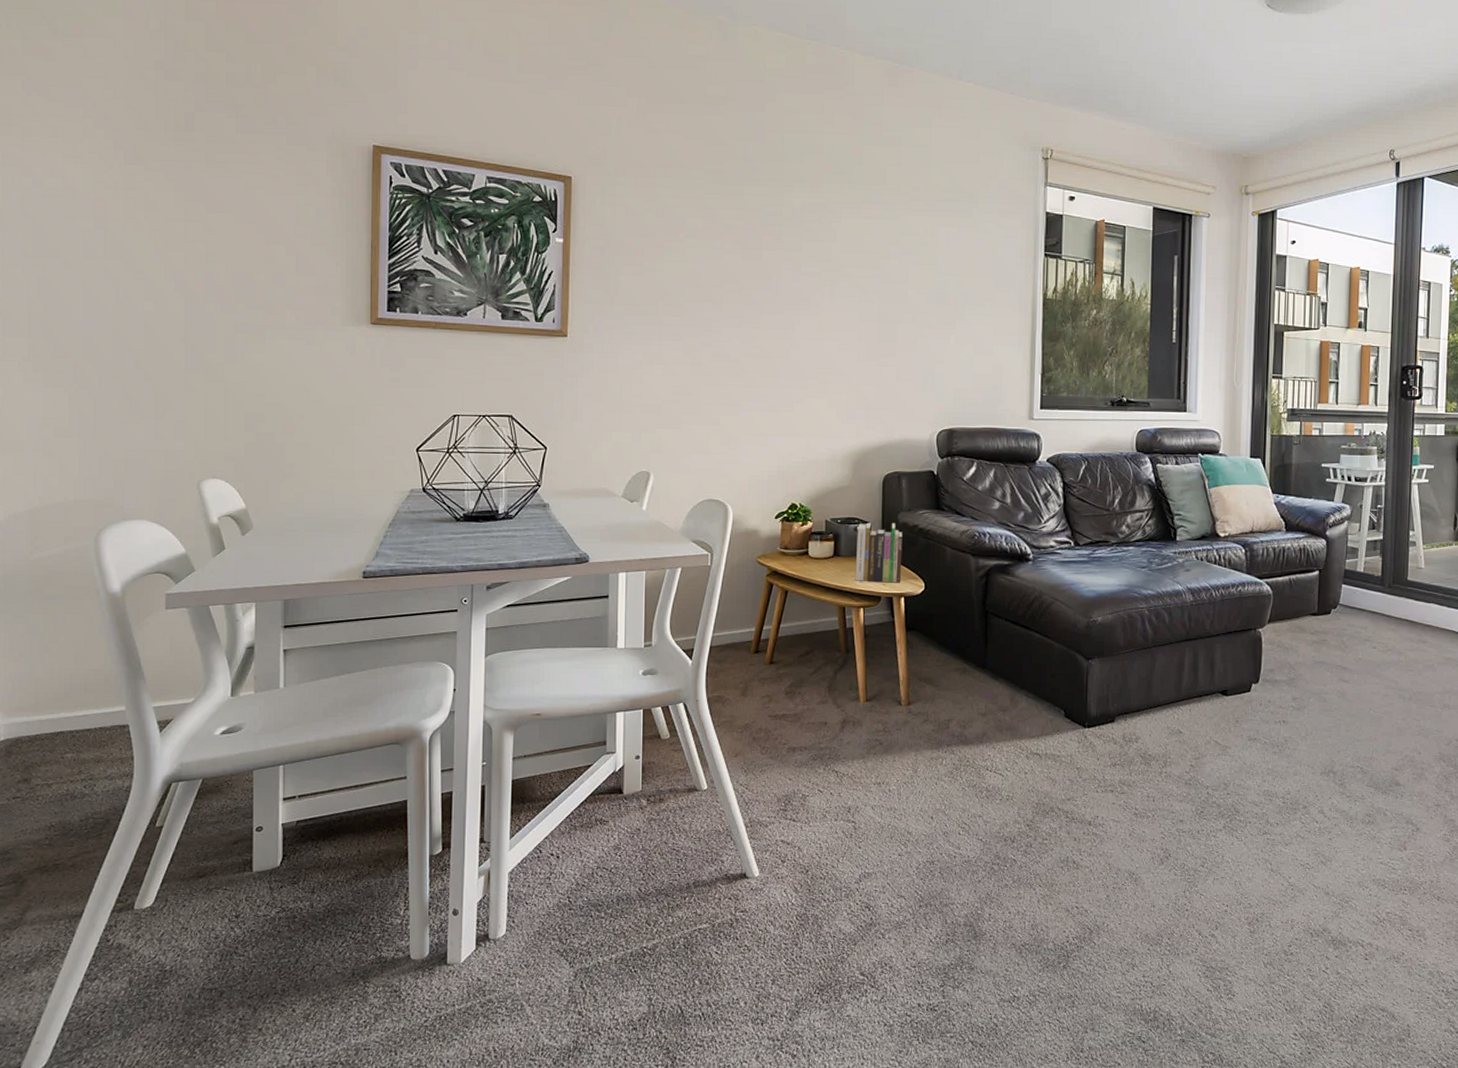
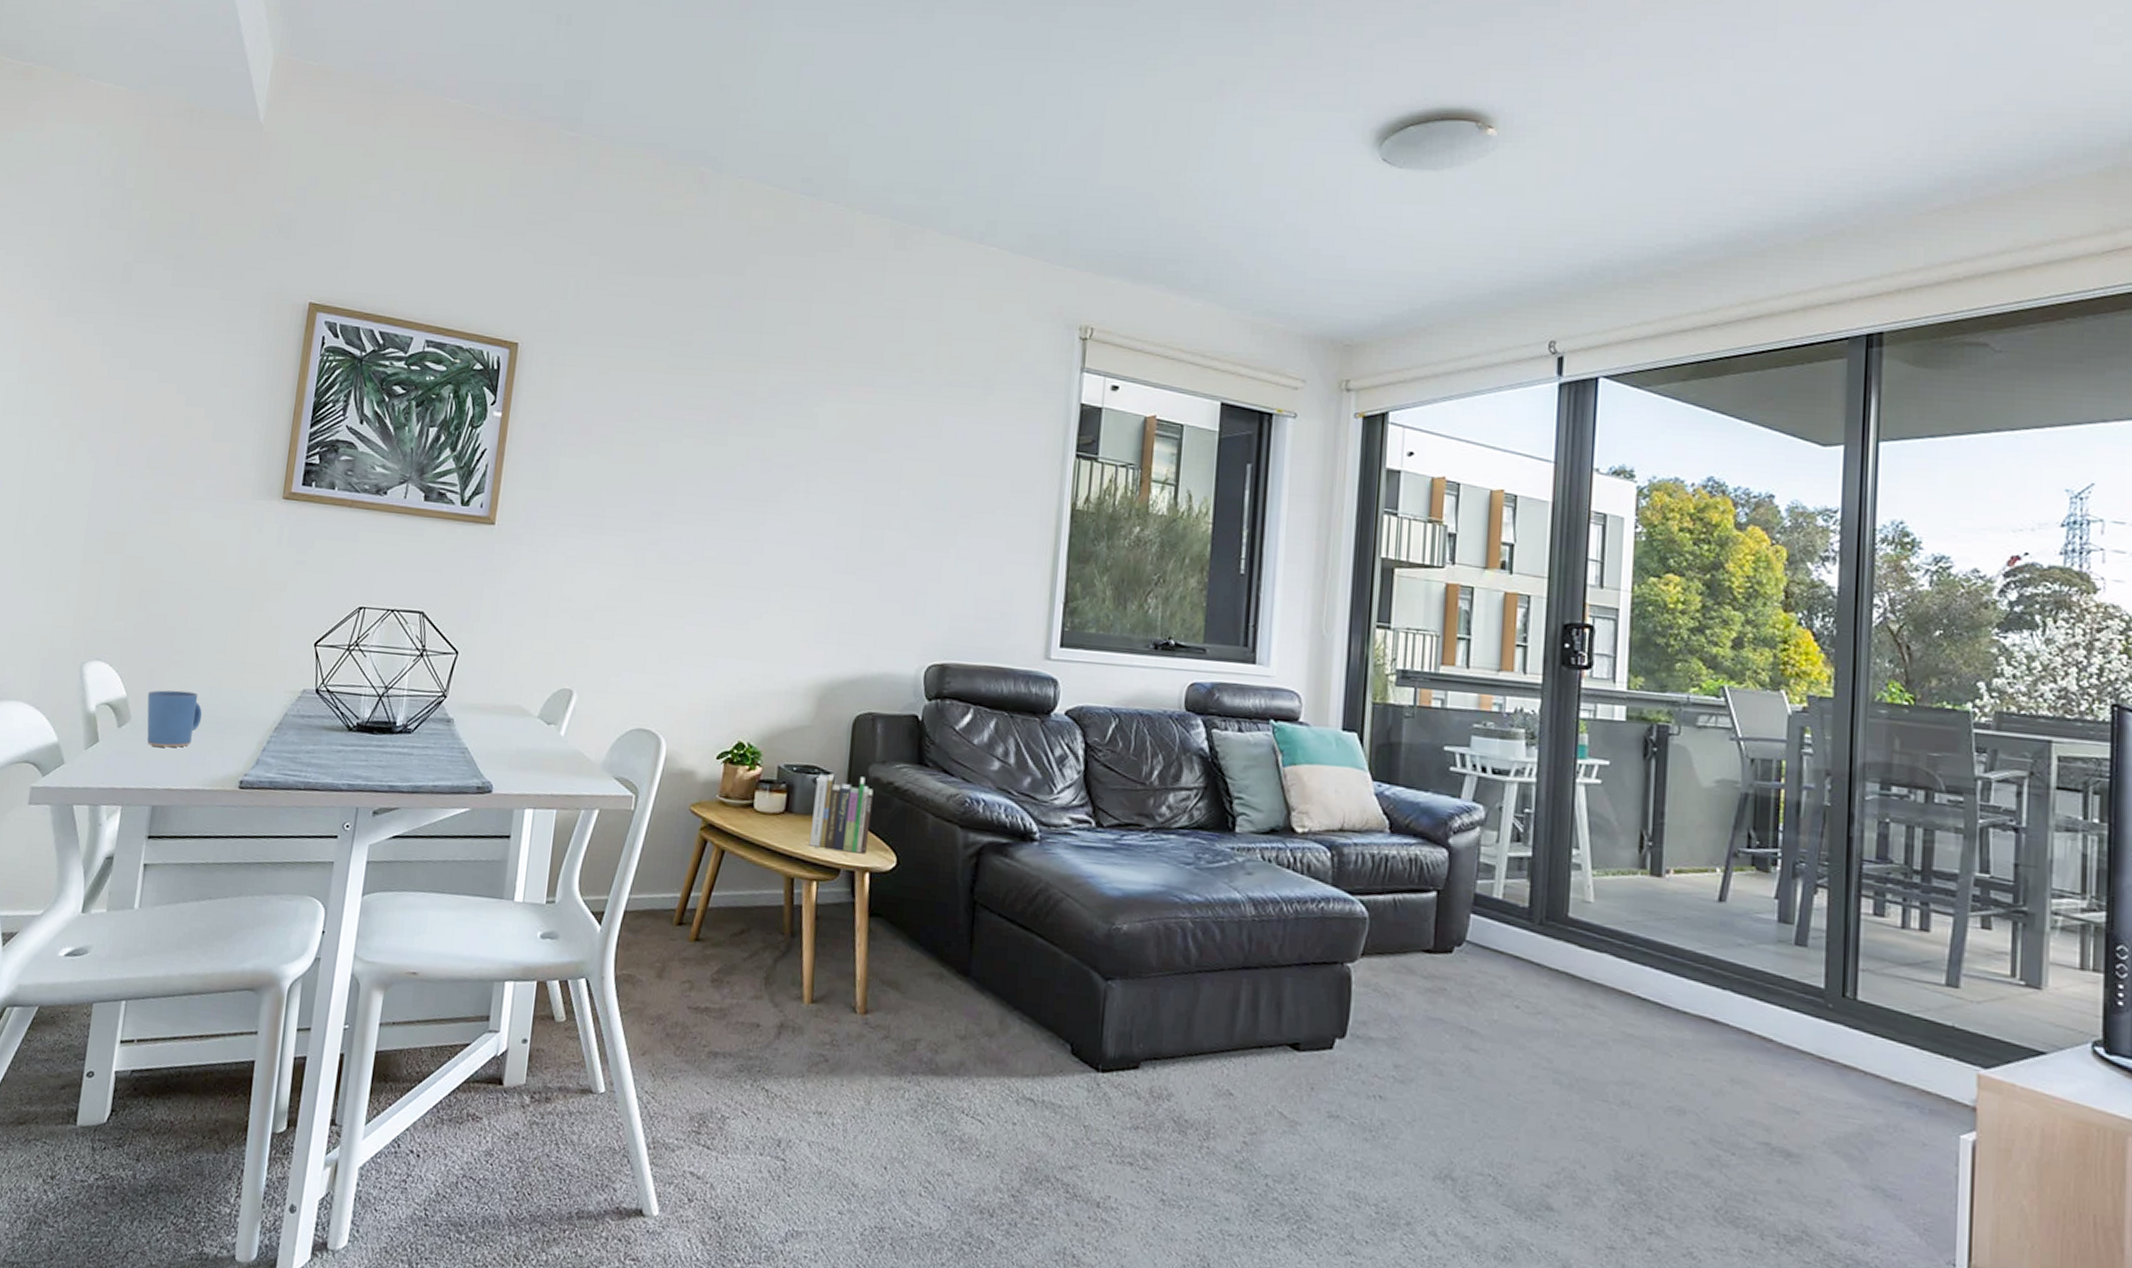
mug: none [266,499,320,549] -> present [146,690,203,748]

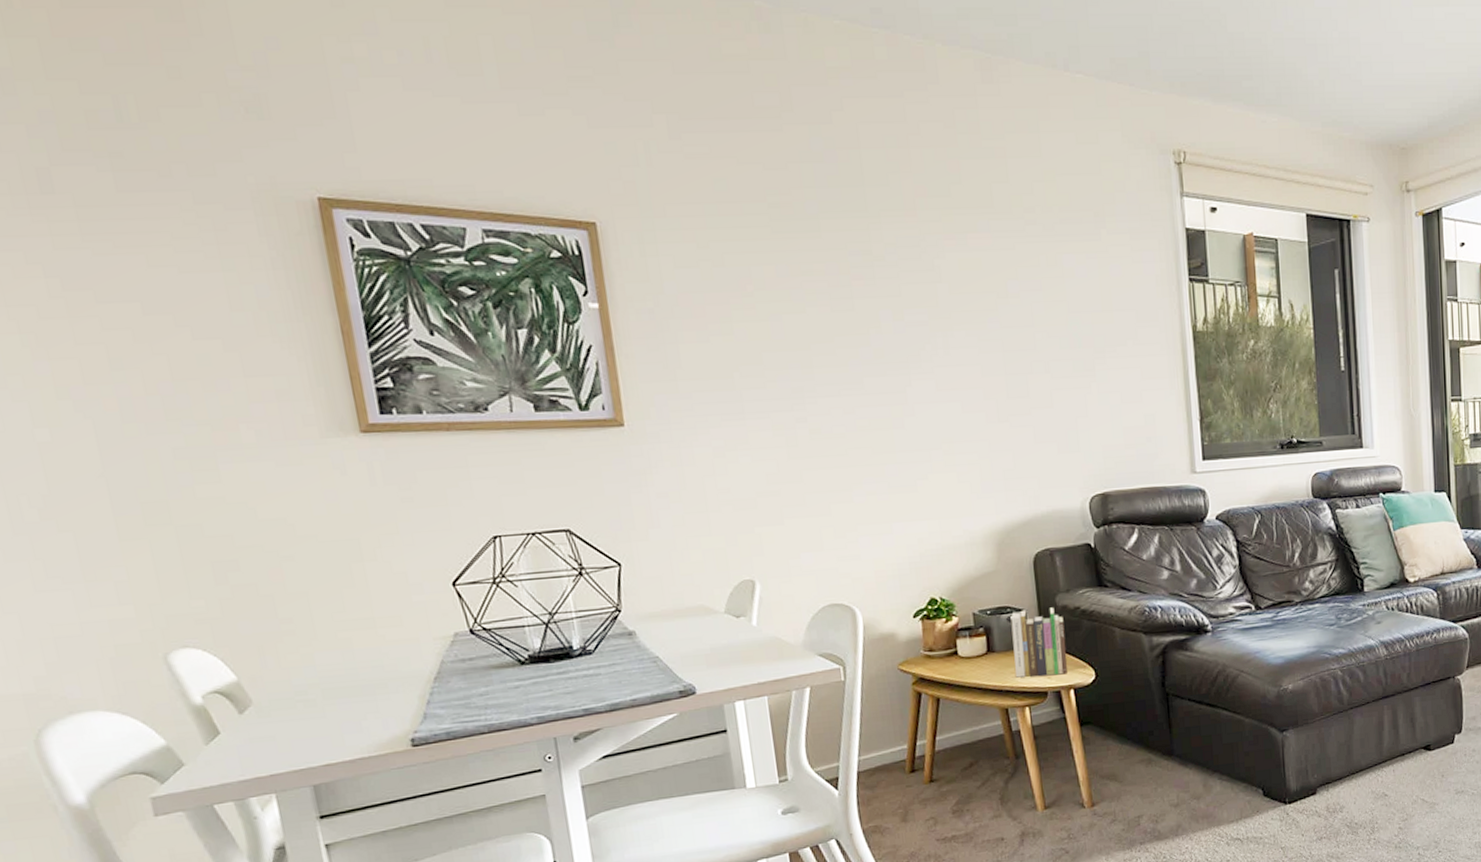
mug: present [146,690,203,748] -> none [263,659,342,725]

